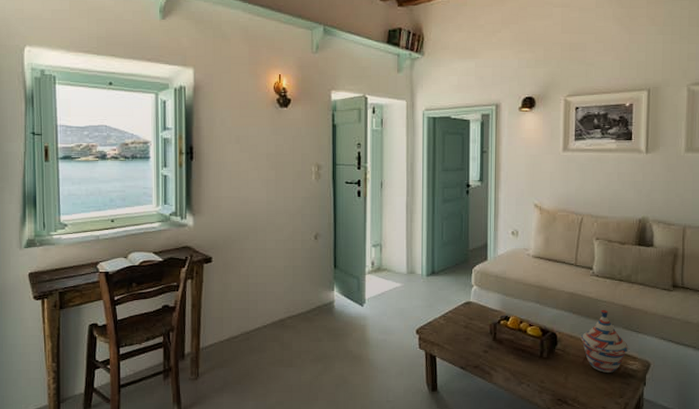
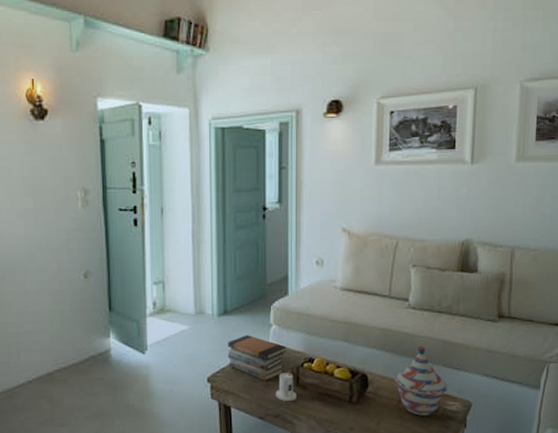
book stack: none [434,293,486,335] -> present [227,334,287,381]
candle: none [476,327,494,355] -> present [276,372,296,402]

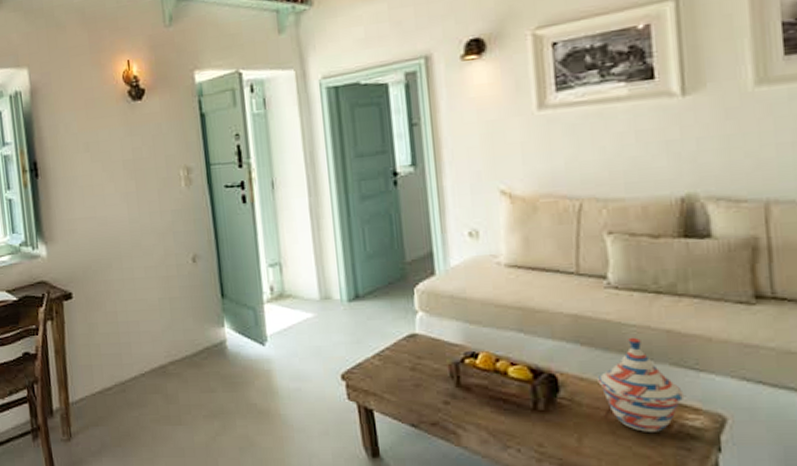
book stack: present [227,334,287,381] -> none [362,323,440,380]
candle: present [276,372,296,402] -> none [430,369,459,407]

